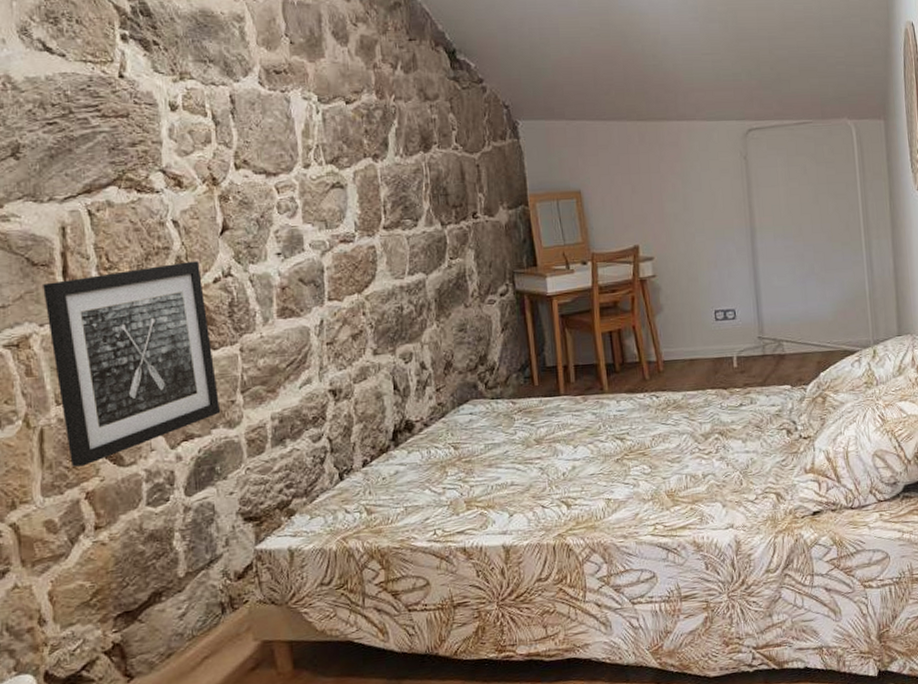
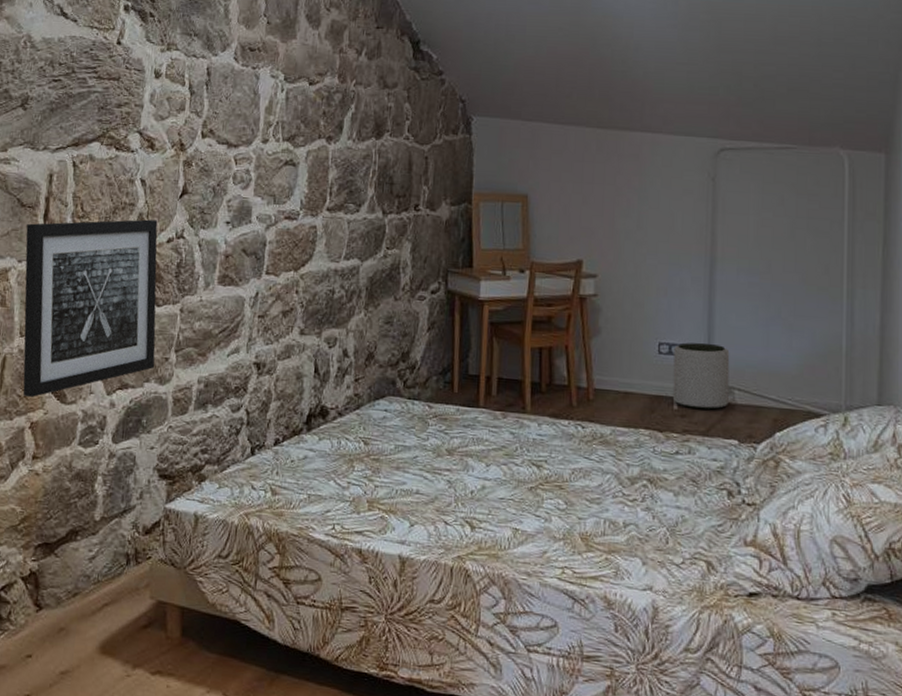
plant pot: none [728,304,779,364] -> present [672,342,730,410]

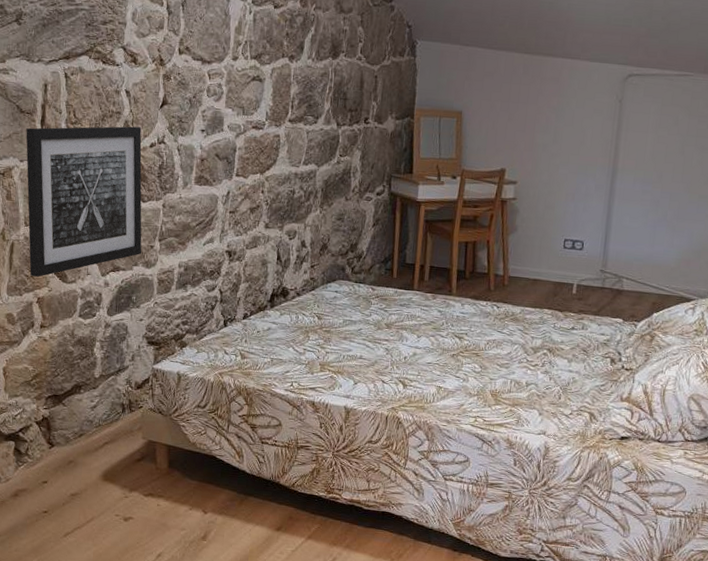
plant pot: present [672,342,730,410] -> none [572,239,622,295]

